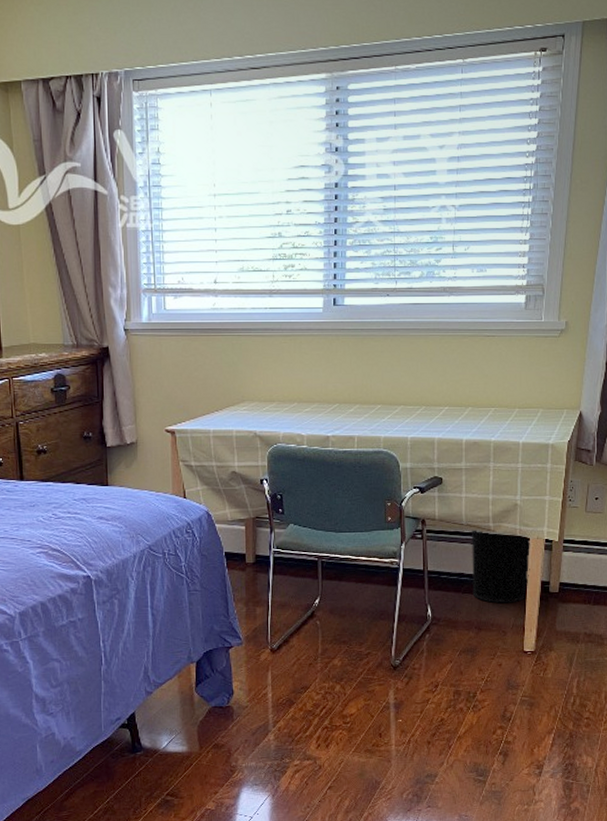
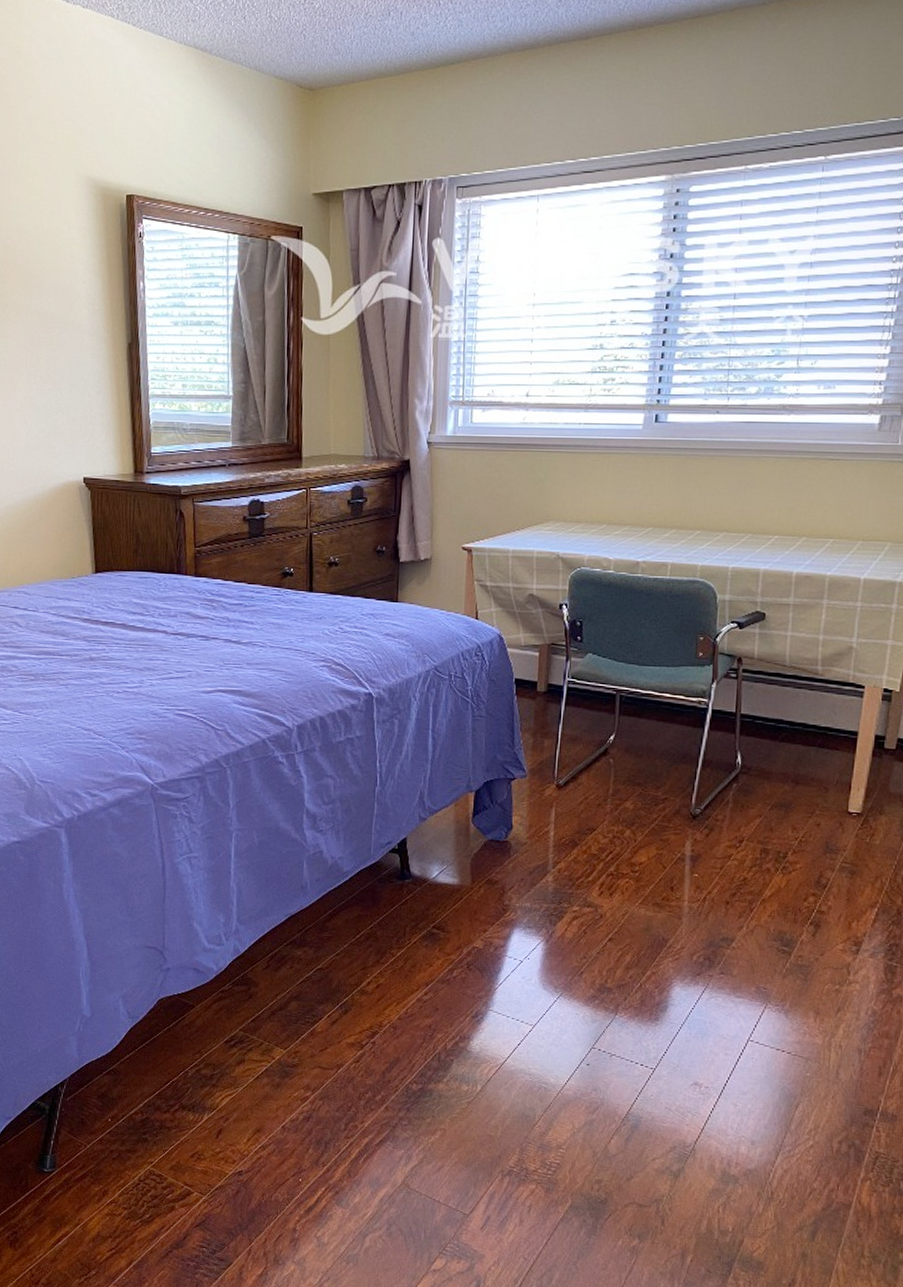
wastebasket: present [472,531,530,604] -> none [791,674,864,757]

